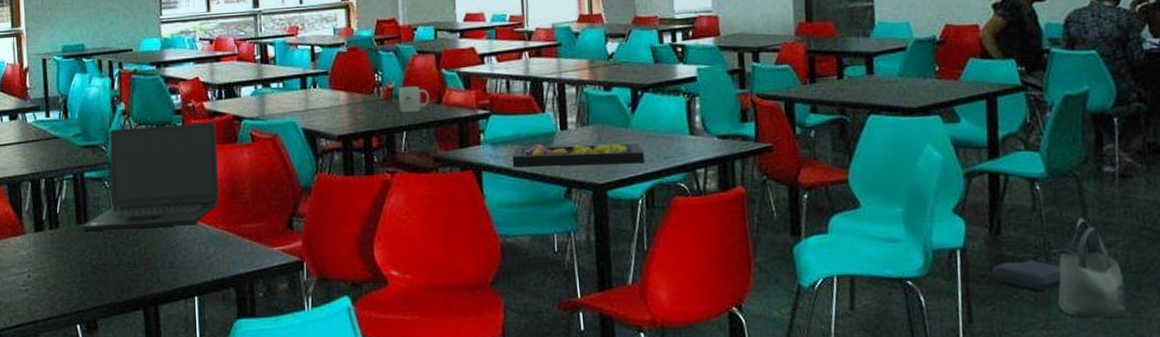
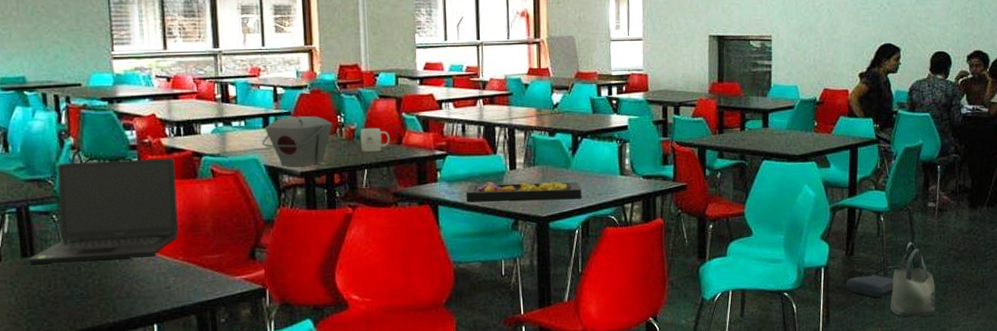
takeout container: none [299,75,371,130] -> present [261,115,333,167]

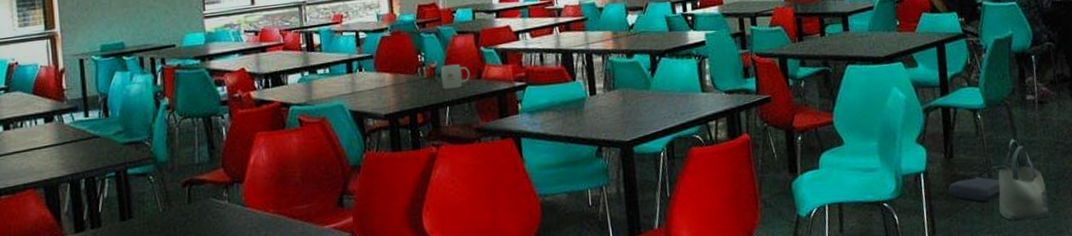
laptop: present [29,157,179,264] -> none [127,110,269,227]
takeout container: present [261,115,333,167] -> none [346,57,414,110]
food tray: present [465,182,582,202] -> none [547,103,665,133]

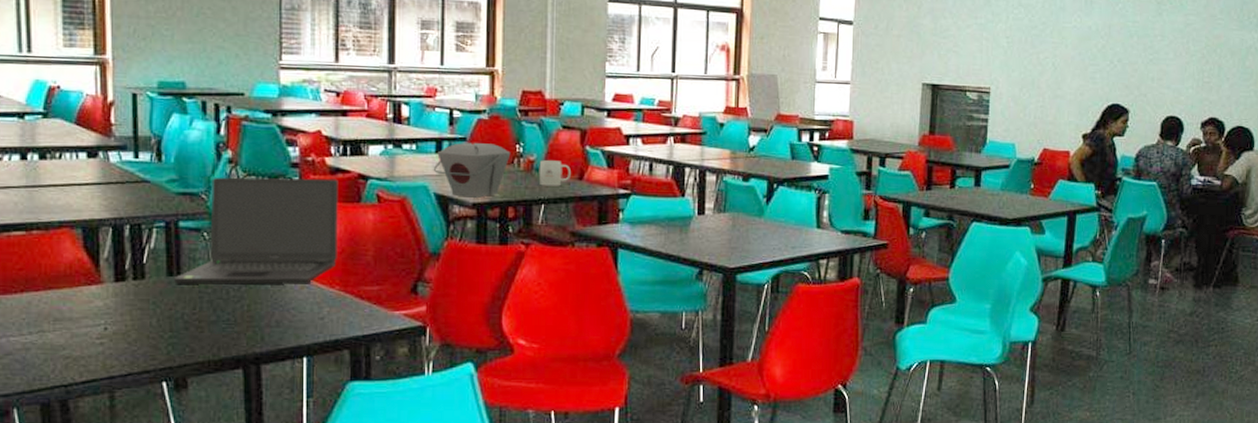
laptop: none [127,110,269,227] -> present [174,177,338,285]
takeout container: none [346,57,414,110] -> present [433,142,511,198]
bag: present [947,164,1010,202] -> none [1053,345,1119,379]
shopping bag: present [998,138,1049,220] -> none [1101,320,1151,403]

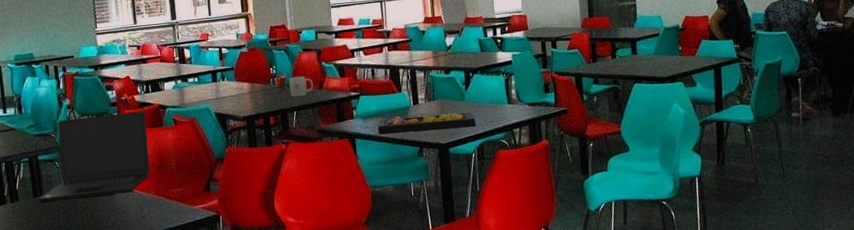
takeout container: present [433,142,511,198] -> none [211,69,267,113]
food tray: none [648,227,775,251] -> present [377,112,476,135]

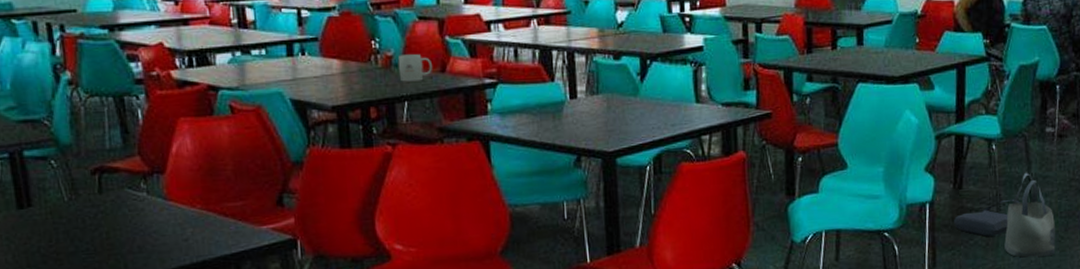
laptop: present [38,111,150,203] -> none [25,92,195,217]
food tray: present [377,112,476,135] -> none [520,112,653,137]
bag: none [719,171,774,203] -> present [953,198,1020,237]
shopping bag: none [763,149,808,219] -> present [1004,172,1056,257]

